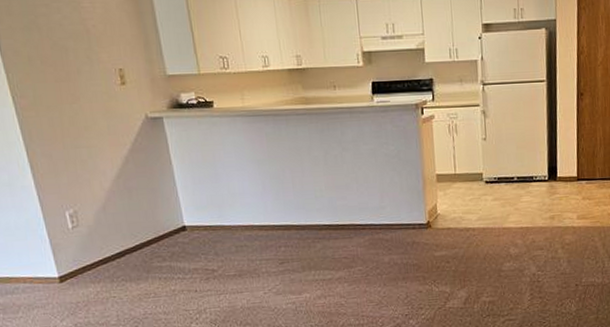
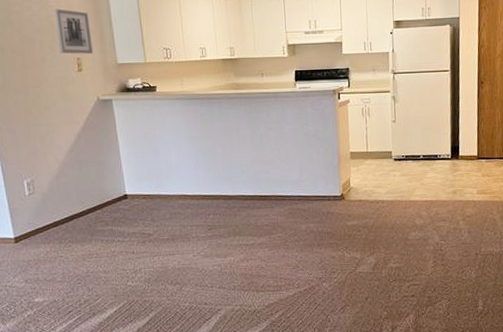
wall art: none [88,10,138,65] -> present [54,9,94,54]

